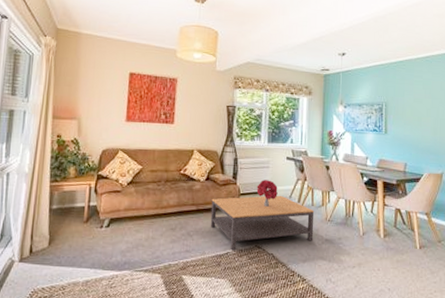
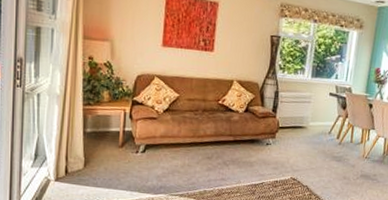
coffee table: present [210,195,315,251] -> none [247,130,353,181]
bouquet: present [256,180,278,207] -> none [296,114,318,141]

